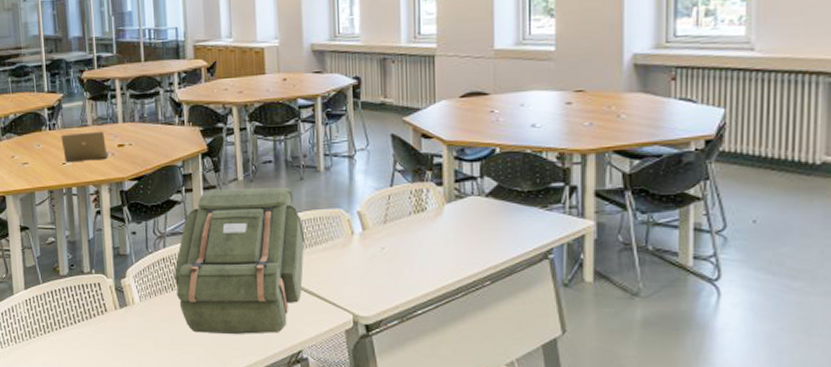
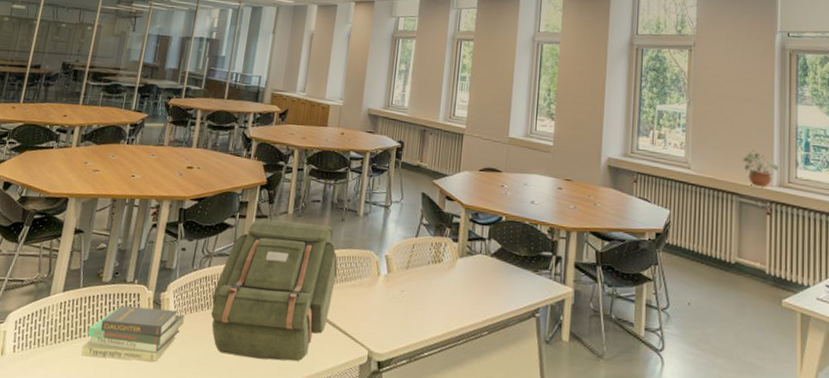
books: none [56,295,151,348] -> present [80,305,185,362]
laptop: present [61,131,109,163] -> none [135,149,178,178]

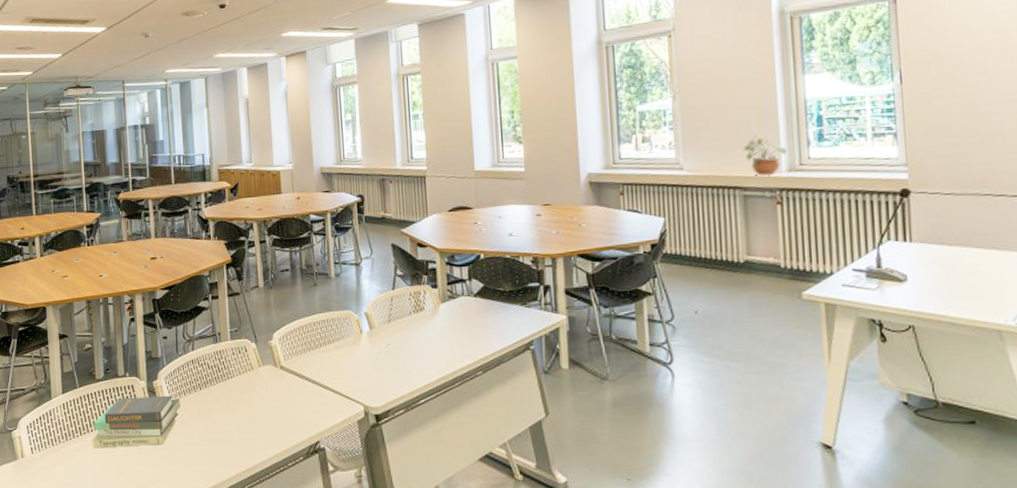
backpack: present [211,218,338,362] -> none [202,292,320,428]

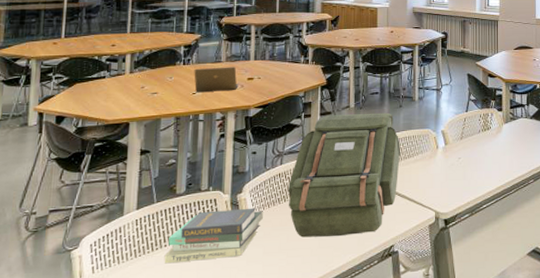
laptop: none [98,246,143,275] -> present [194,67,239,93]
backpack: none [202,292,320,428] -> present [288,112,401,238]

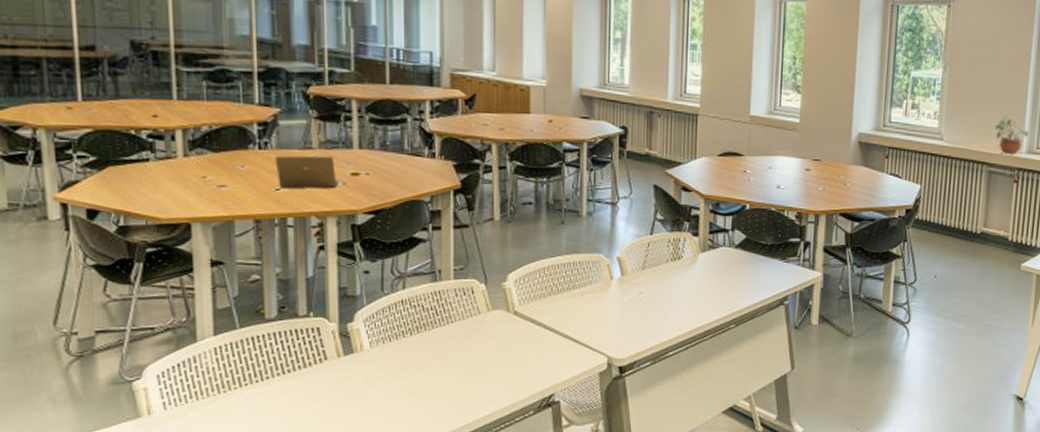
books: present [164,207,263,264] -> none [256,340,383,403]
backpack: present [288,112,401,238] -> none [415,228,563,380]

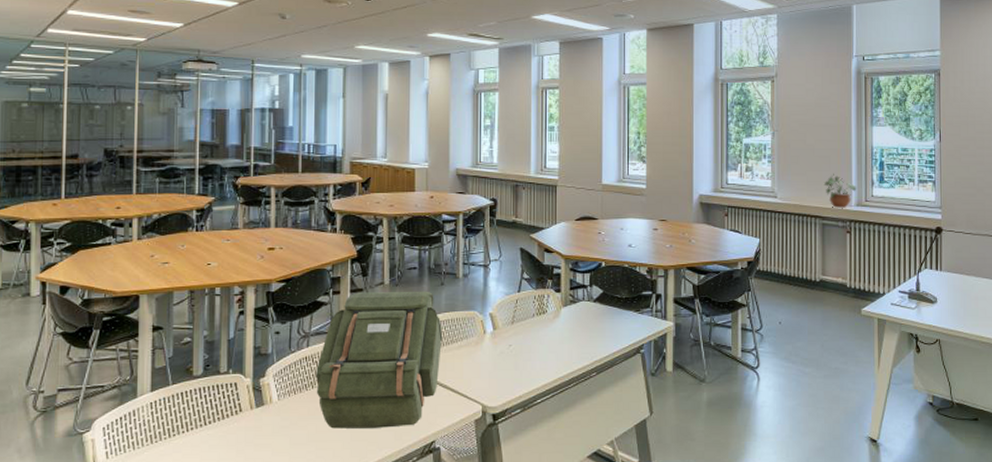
laptop: present [275,155,339,189] -> none [208,234,258,264]
backpack: none [415,228,563,380] -> present [316,291,443,429]

